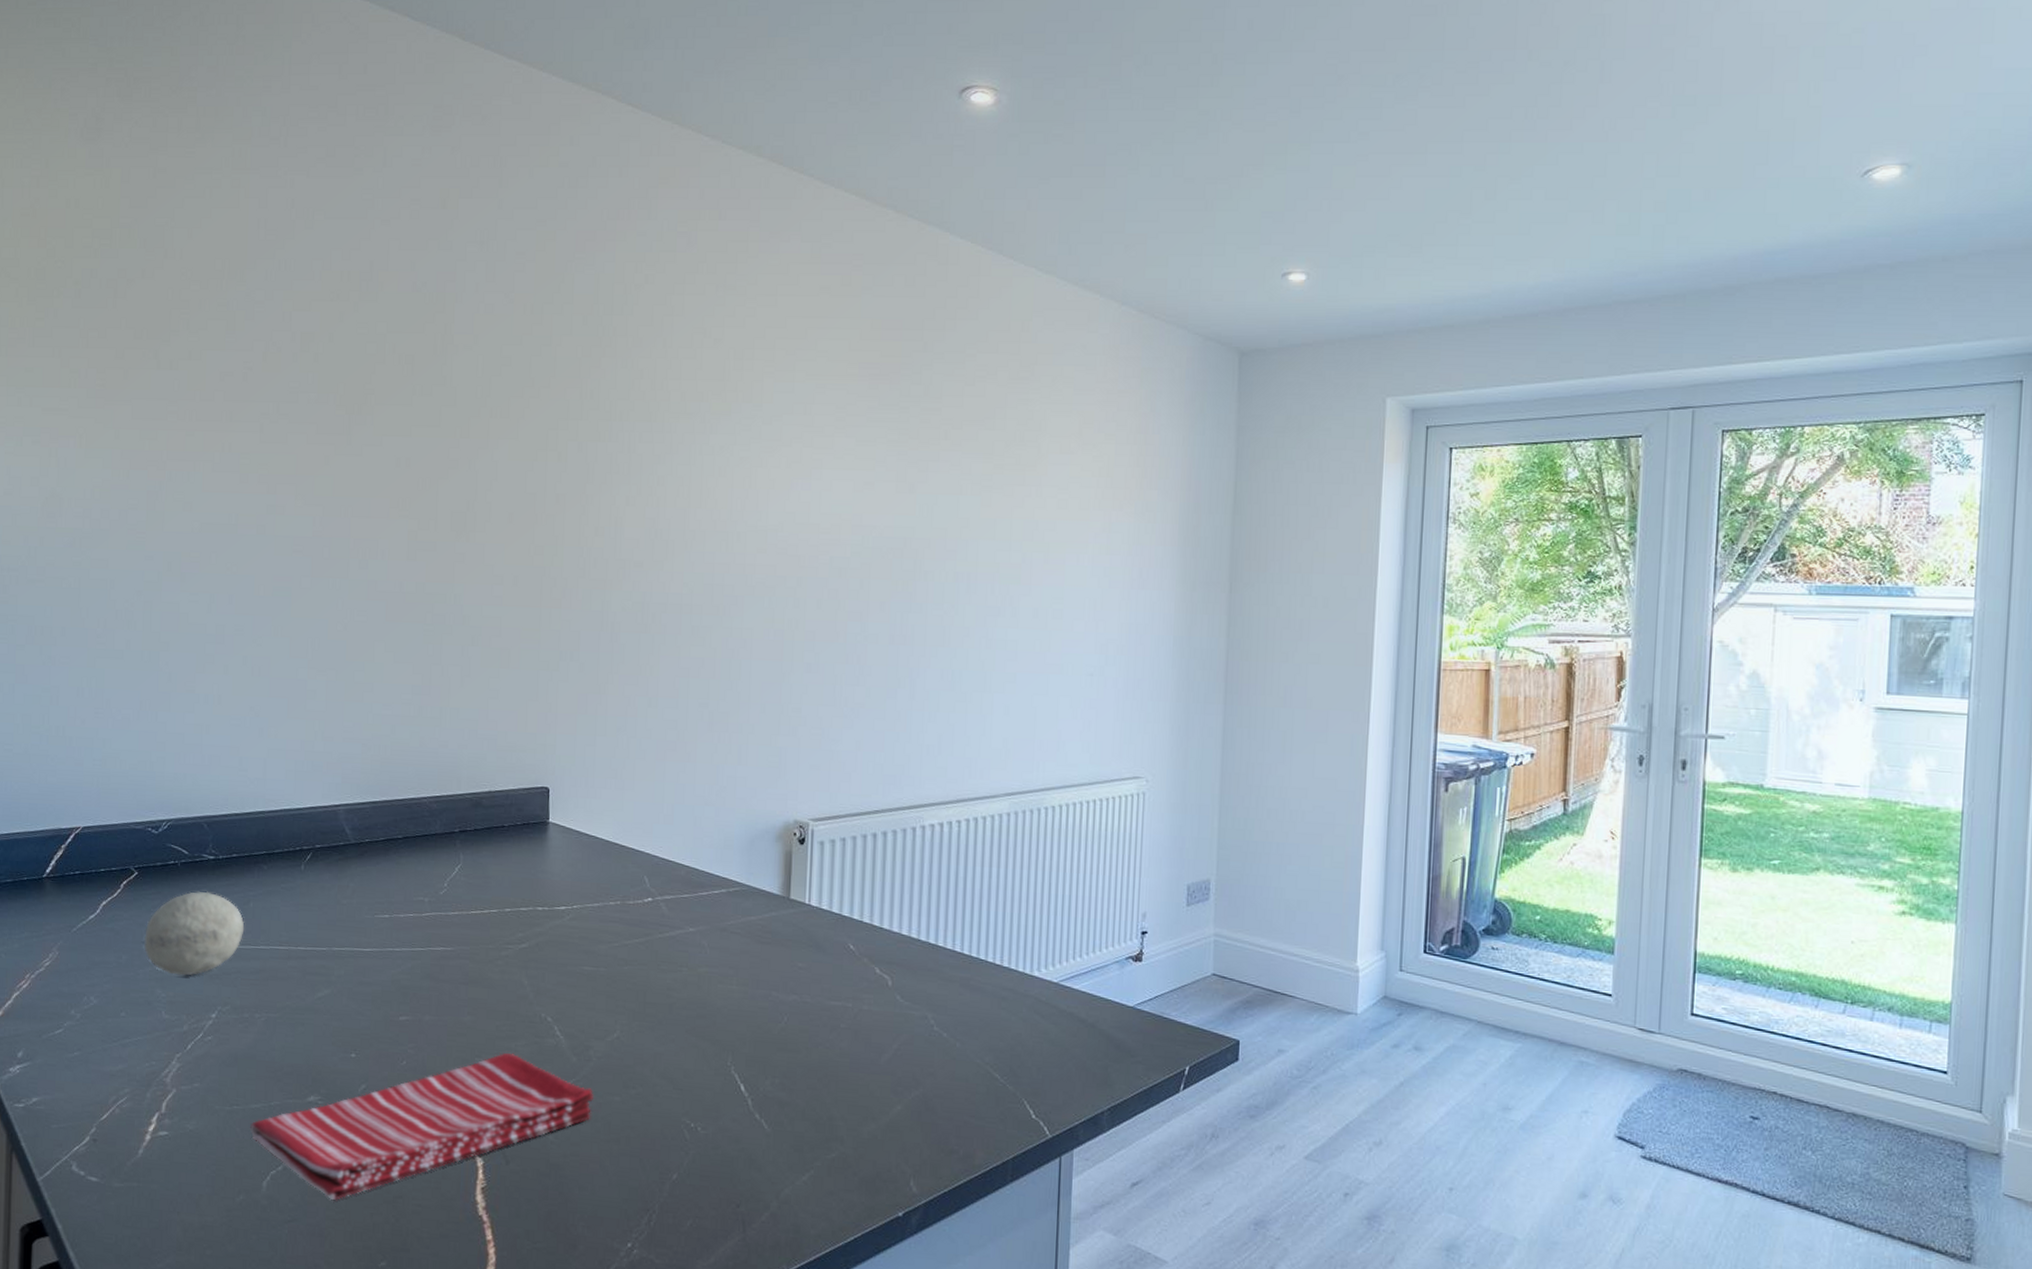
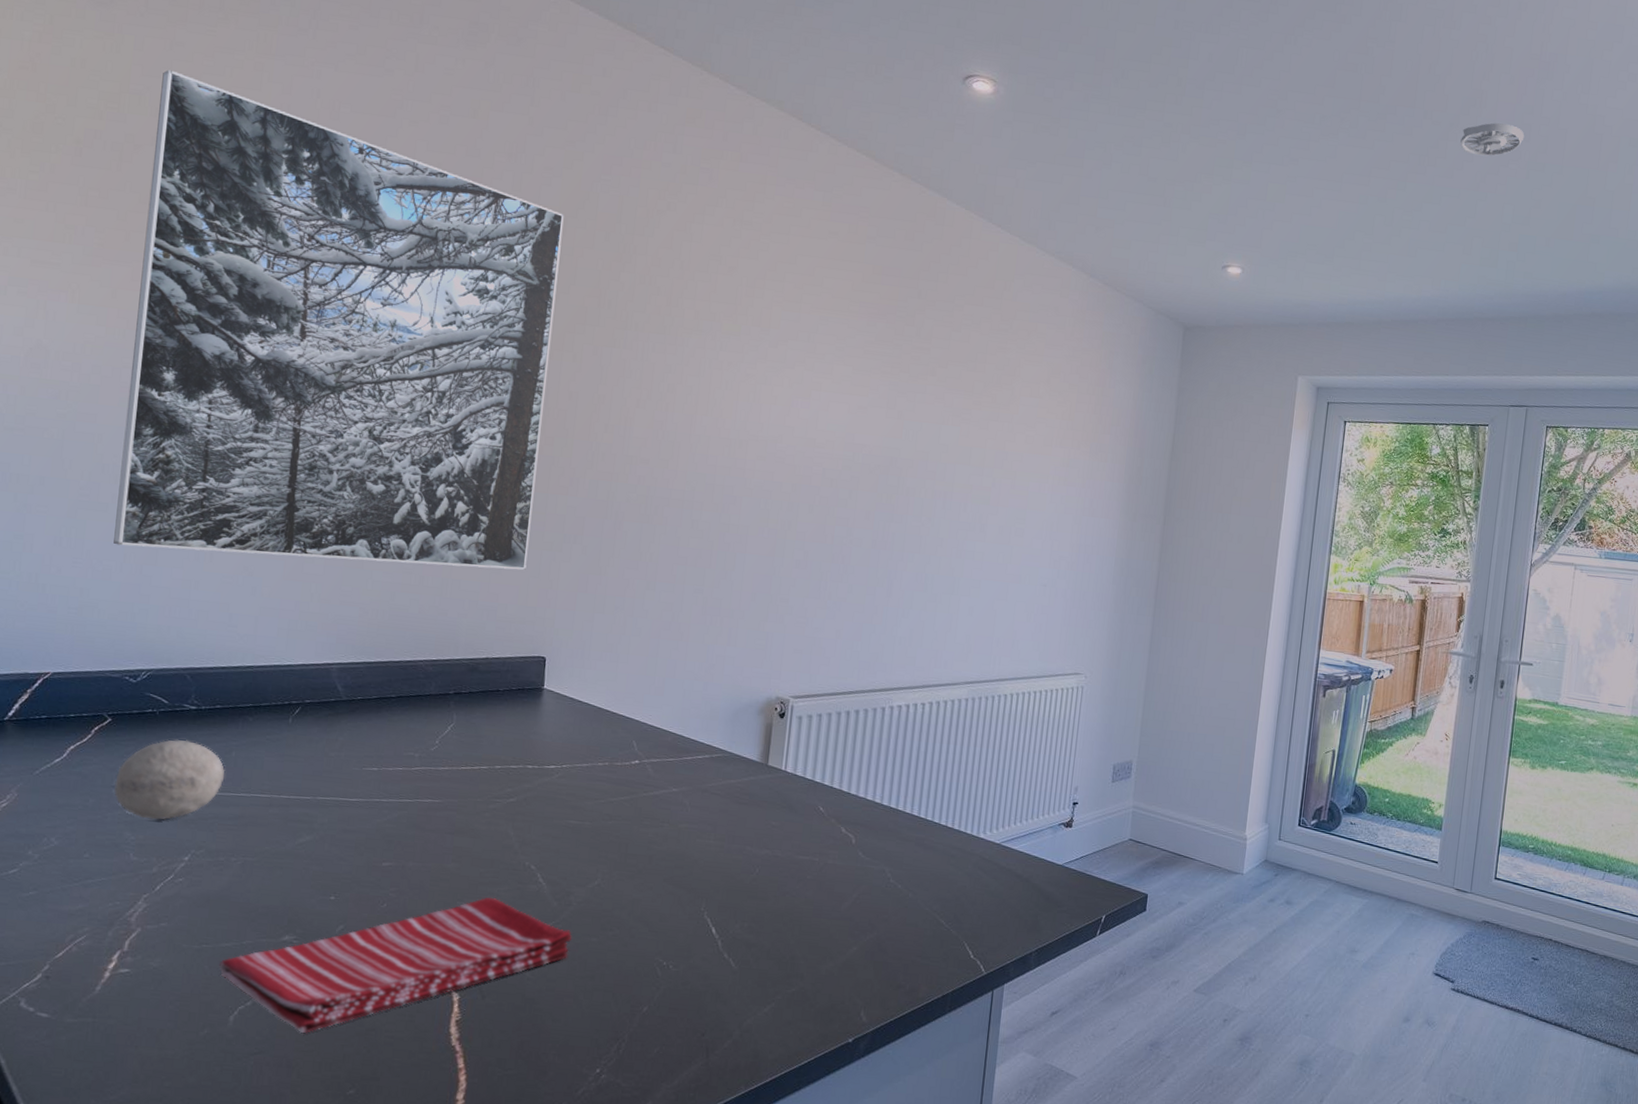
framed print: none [130,198,540,694] -> present [114,69,564,570]
smoke detector: none [1579,52,1666,97] -> present [1460,123,1525,156]

